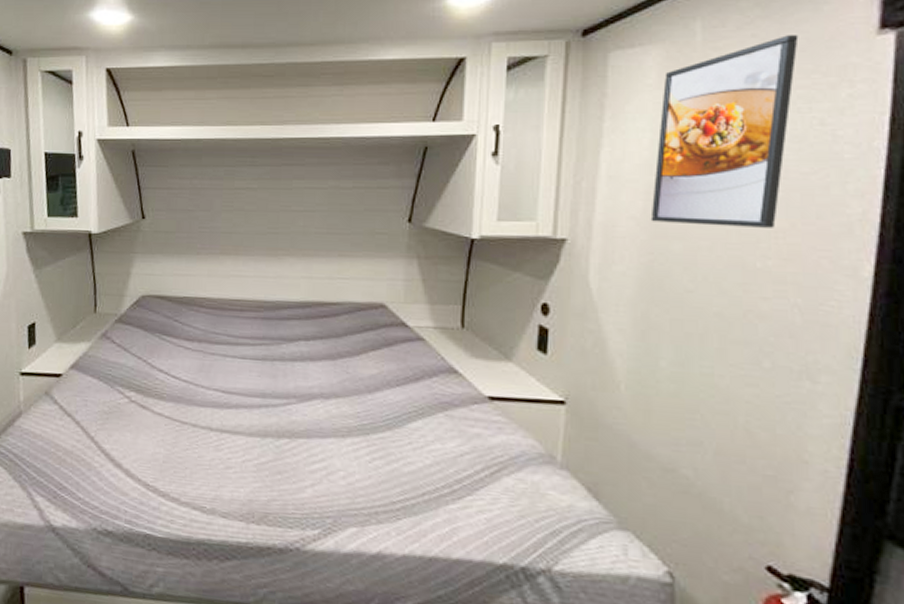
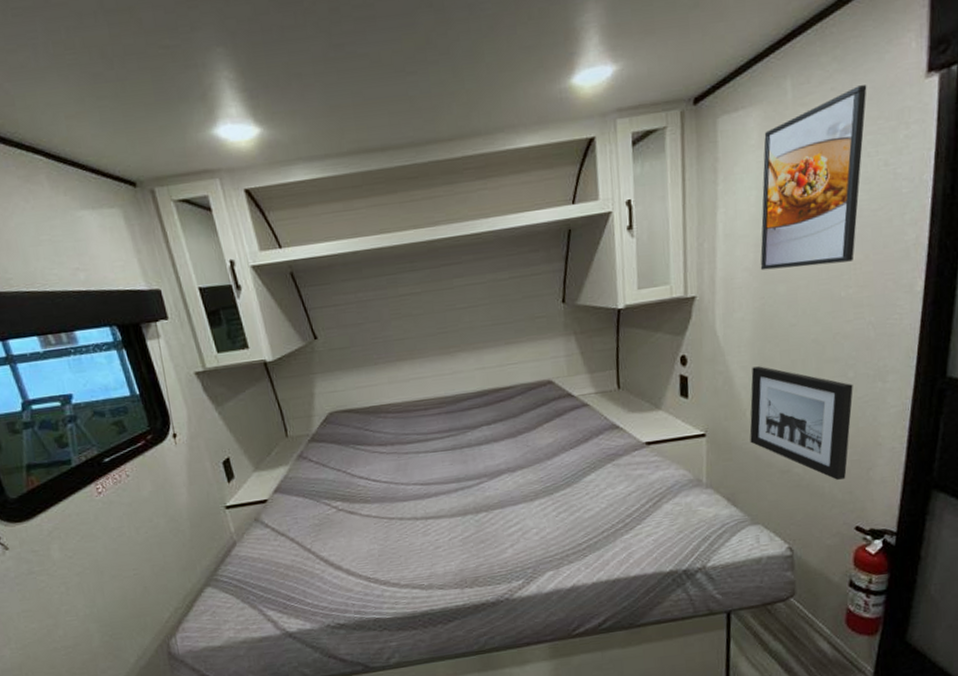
wall art: none [623,332,769,498] -> present [749,366,853,480]

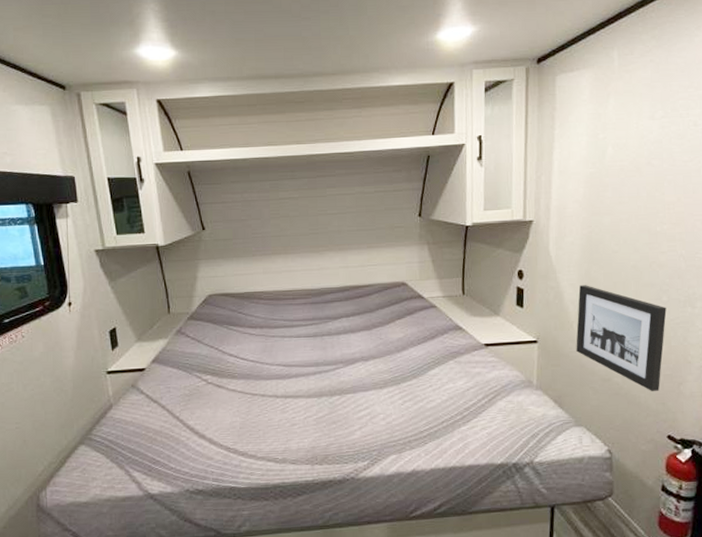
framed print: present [760,85,867,271] -> none [588,60,680,203]

